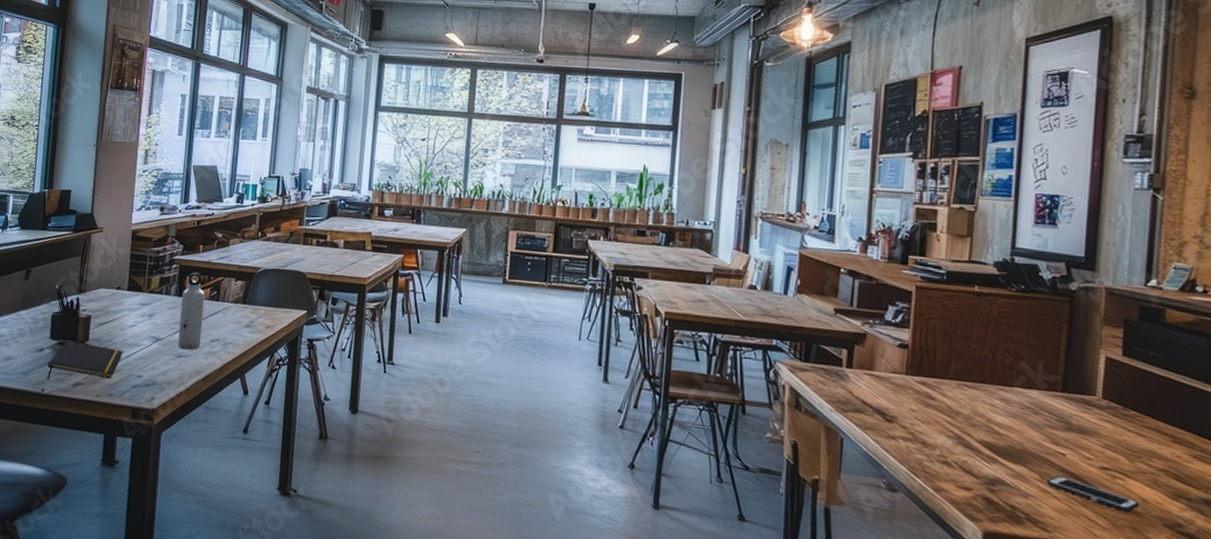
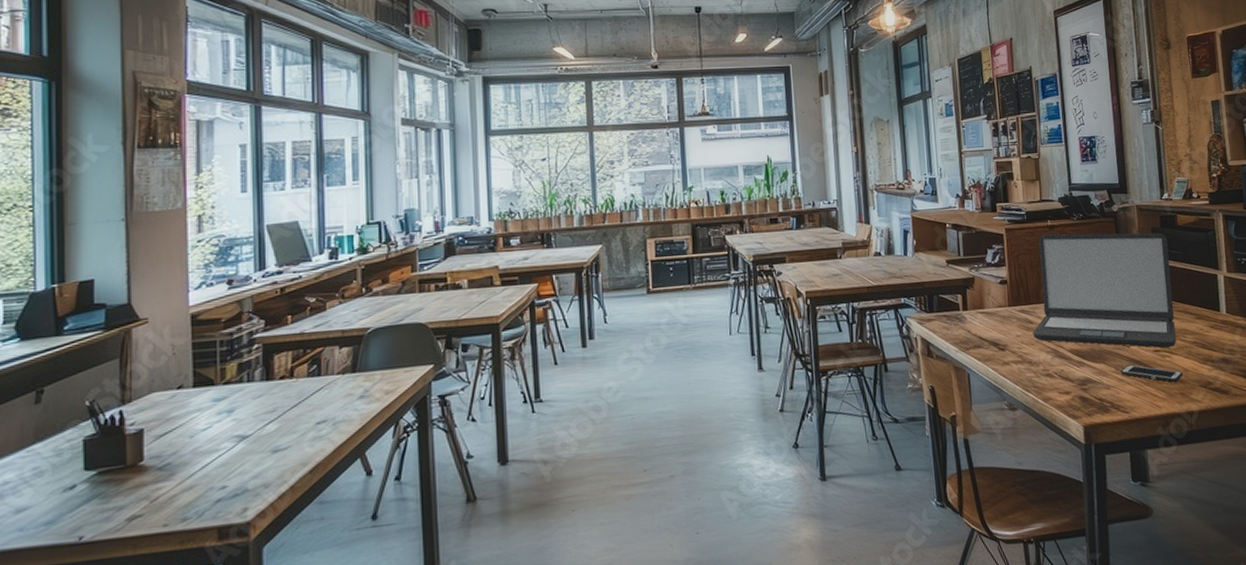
notepad: present [47,340,123,380] -> none [84,461,196,523]
water bottle: present [178,273,205,350] -> none [271,349,303,442]
laptop: none [932,300,1146,469] -> present [1032,232,1176,348]

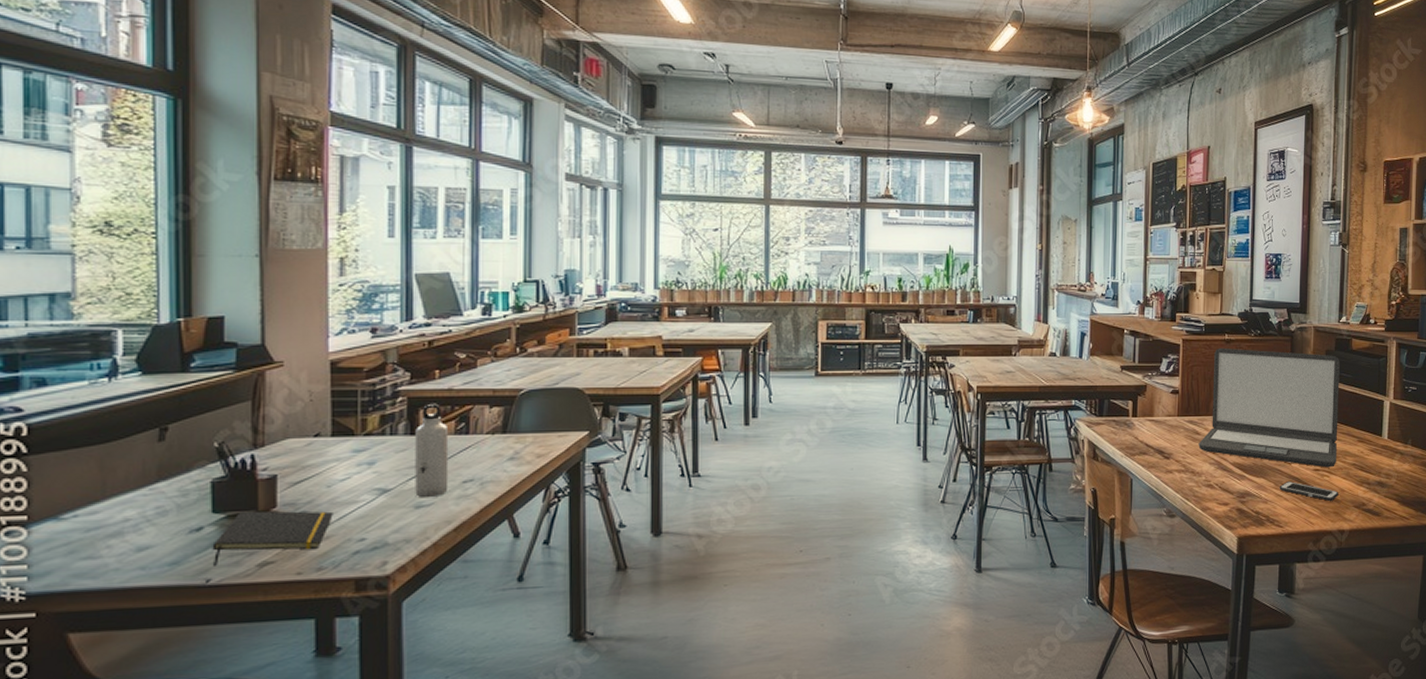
notepad: none [84,461,196,523] -> present [212,511,333,566]
water bottle: none [271,349,303,442] -> present [415,405,449,498]

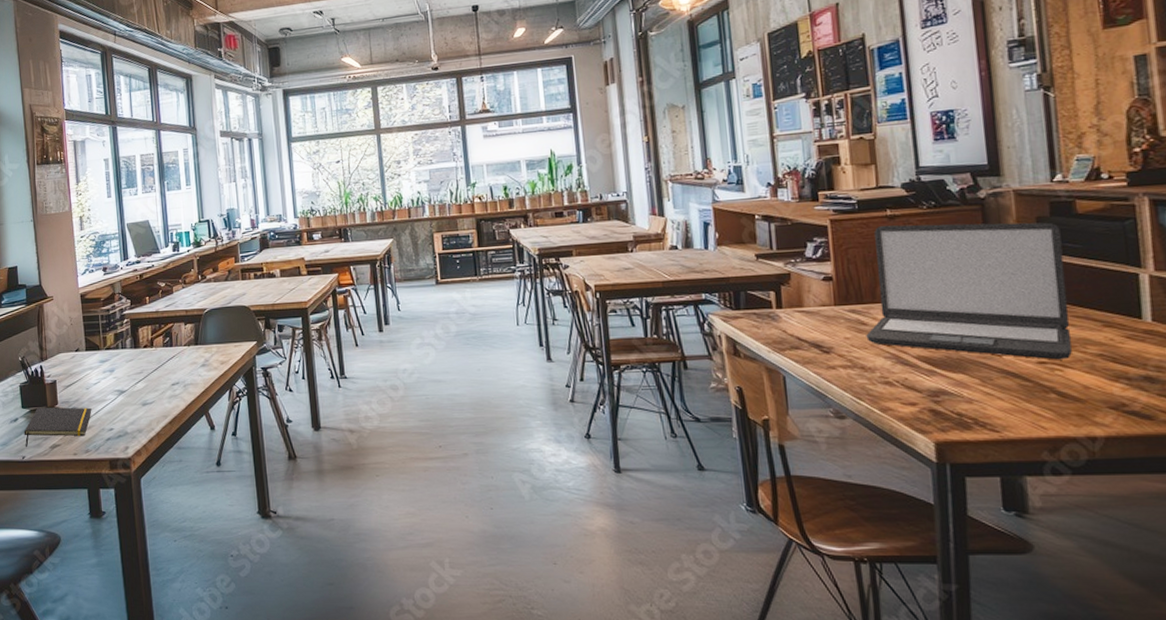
water bottle: present [415,405,449,498] -> none [137,324,163,398]
cell phone: present [1279,481,1339,501] -> none [988,377,1082,401]

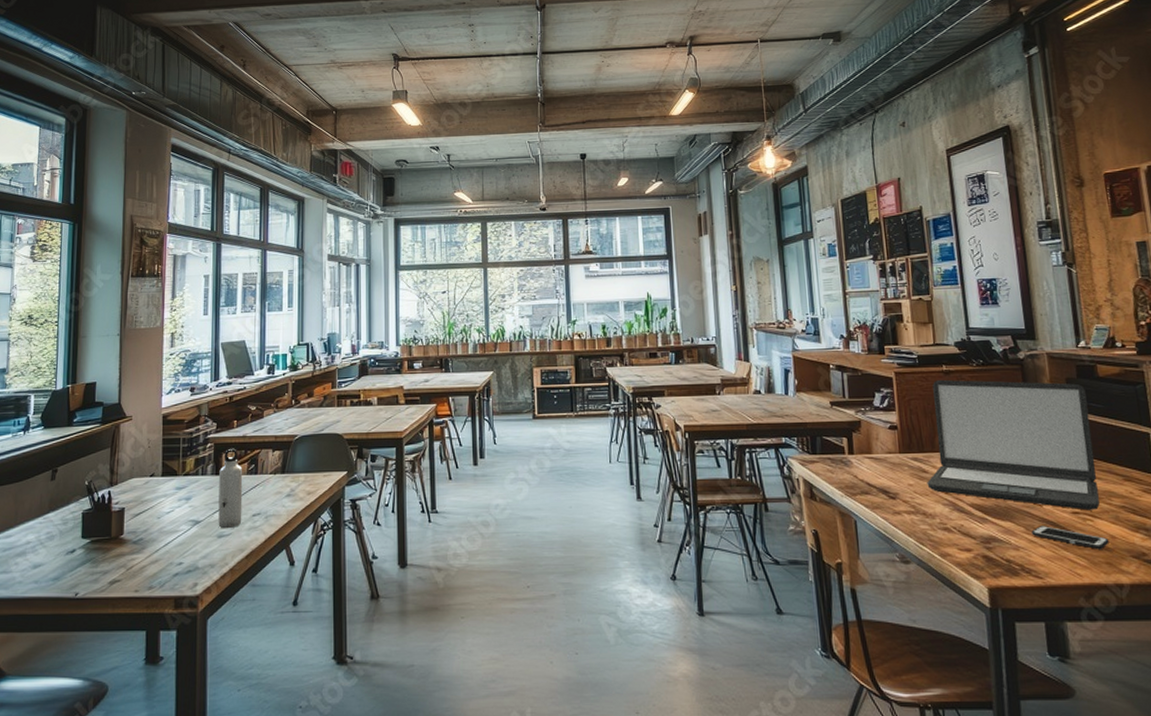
notepad: present [24,407,92,447] -> none [80,537,161,582]
water bottle: none [137,324,163,398] -> present [218,449,243,529]
cell phone: none [988,377,1082,401] -> present [1031,526,1109,549]

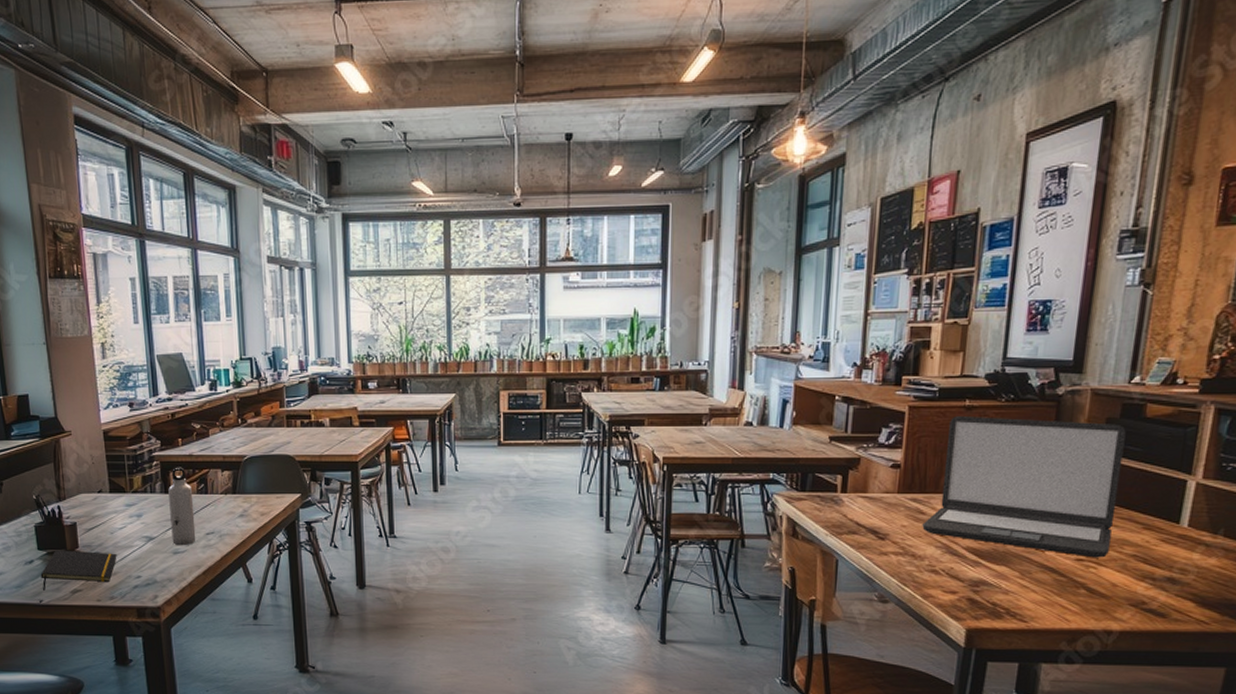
notepad: none [80,537,161,582] -> present [40,550,117,590]
cell phone: present [1031,526,1109,549] -> none [1026,571,1109,596]

